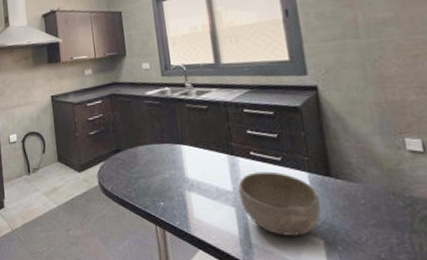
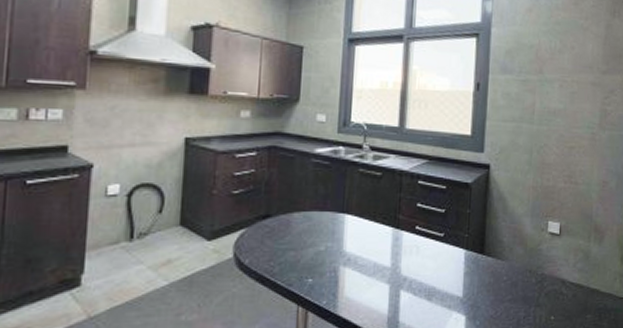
bowl: present [238,171,322,236] -> none [396,247,471,313]

